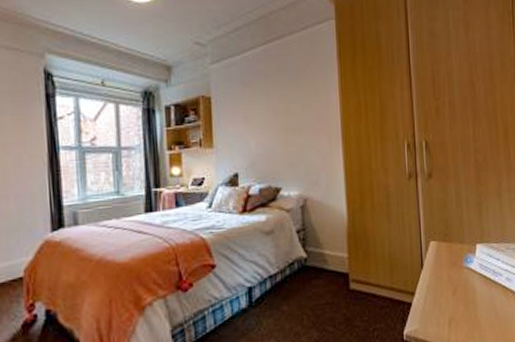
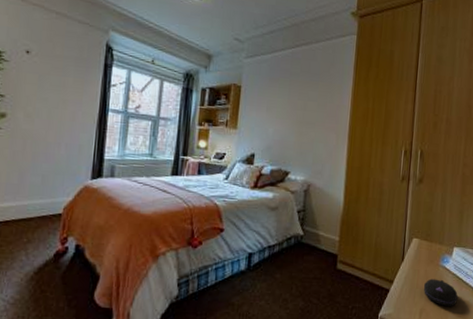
computer mouse: none [448,282,488,312] -> present [423,279,458,307]

